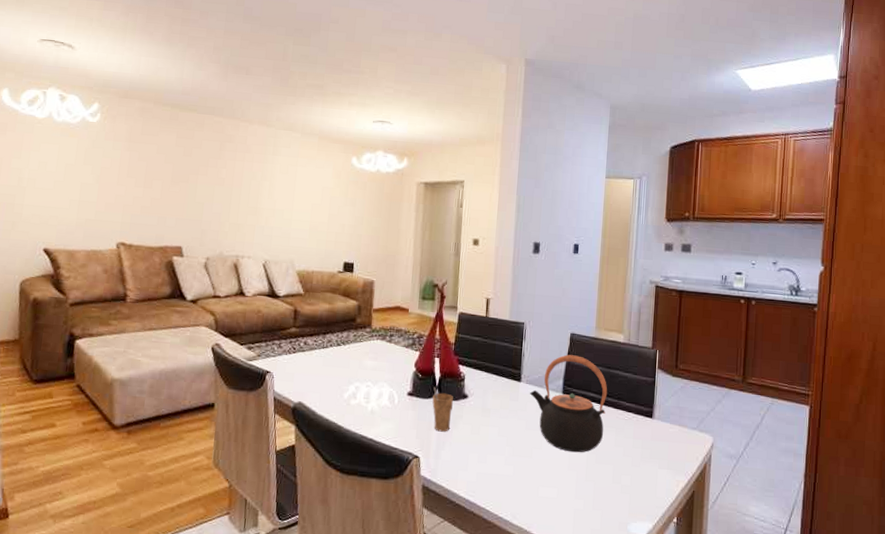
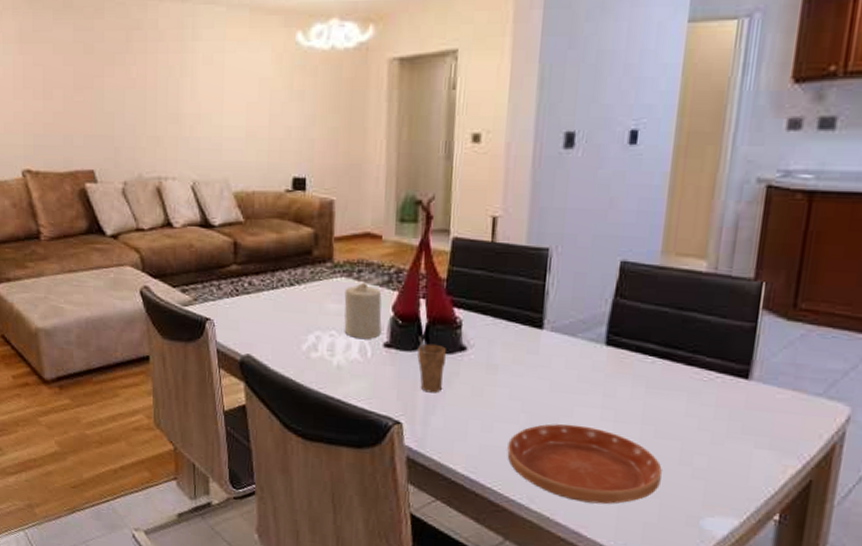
candle: none [377,344,407,389] -> present [344,282,382,339]
saucer: none [496,454,602,517] -> present [507,424,662,505]
teapot: present [529,354,608,453] -> none [555,291,677,424]

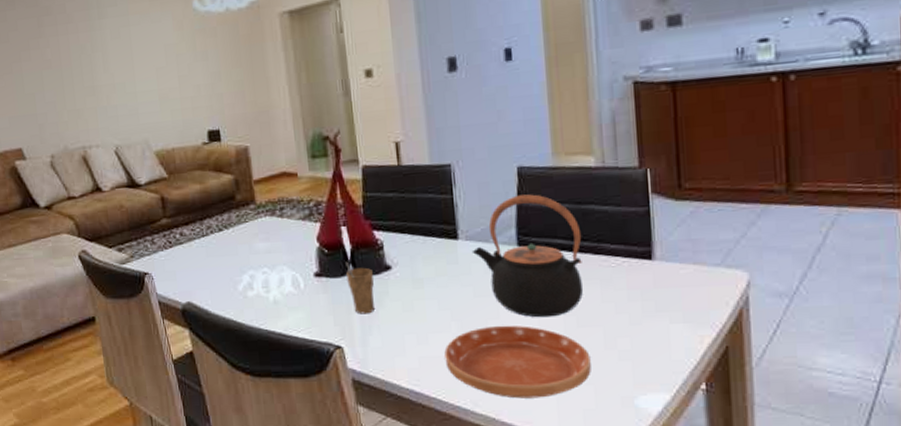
candle: present [344,282,382,339] -> none [270,218,310,272]
teapot: none [555,291,677,424] -> present [471,194,584,318]

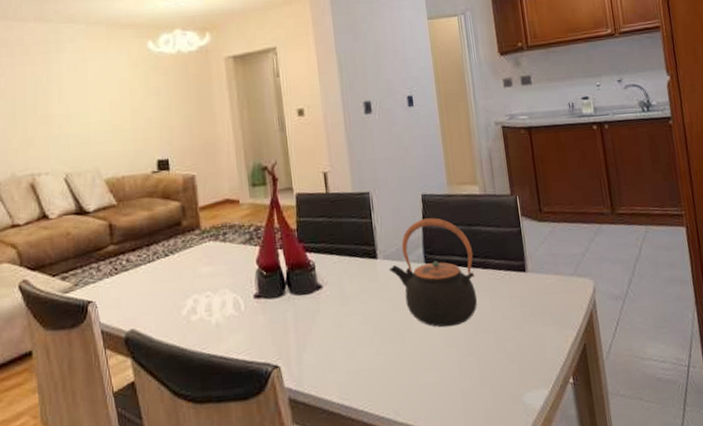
cup: present [345,261,374,314] -> none [282,282,308,333]
saucer: present [444,325,591,399] -> none [369,335,488,405]

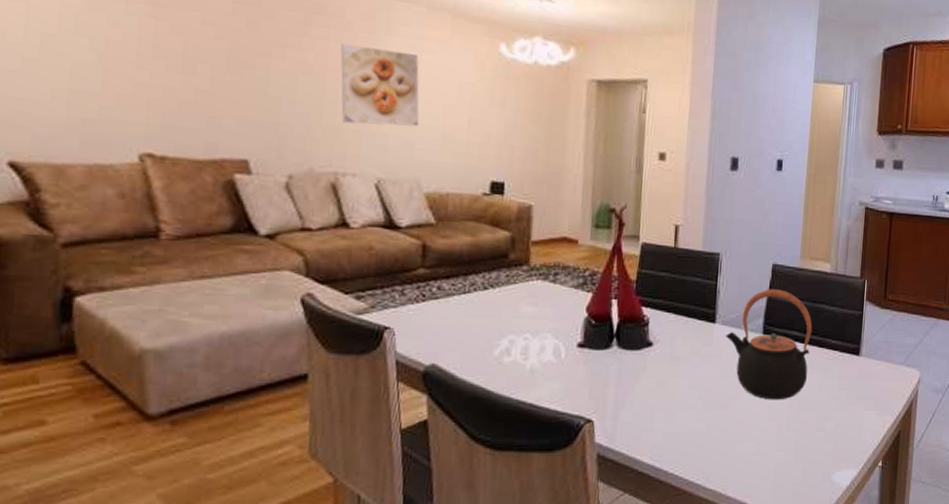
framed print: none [24,63,93,131] -> present [340,43,420,127]

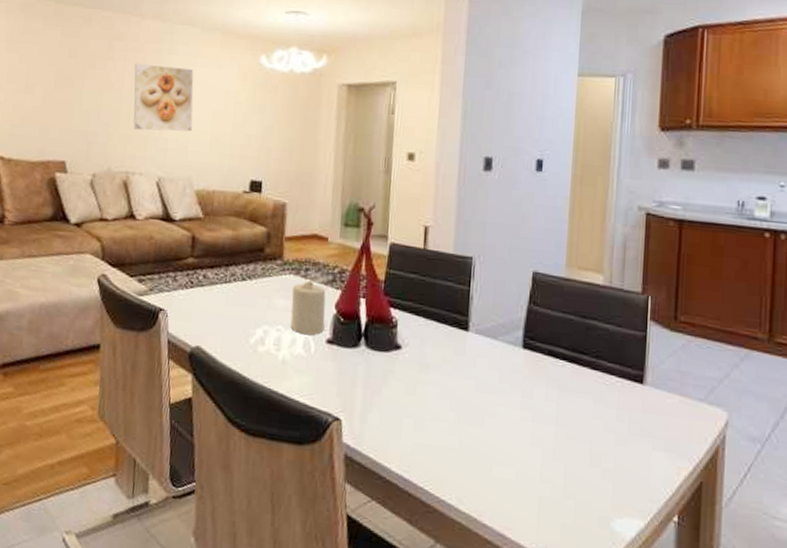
candle: none [538,284,577,340] -> present [290,280,326,335]
teapot: present [725,289,813,400] -> none [479,298,583,424]

